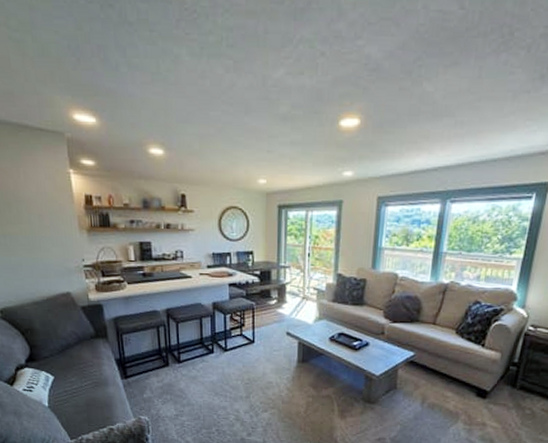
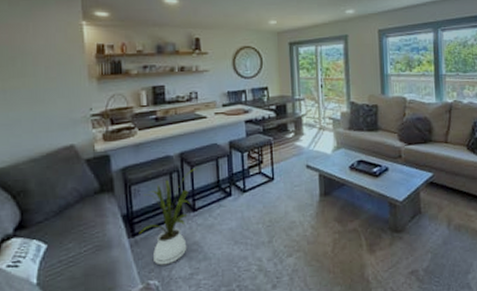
house plant: none [130,324,184,405] -> present [139,167,199,265]

